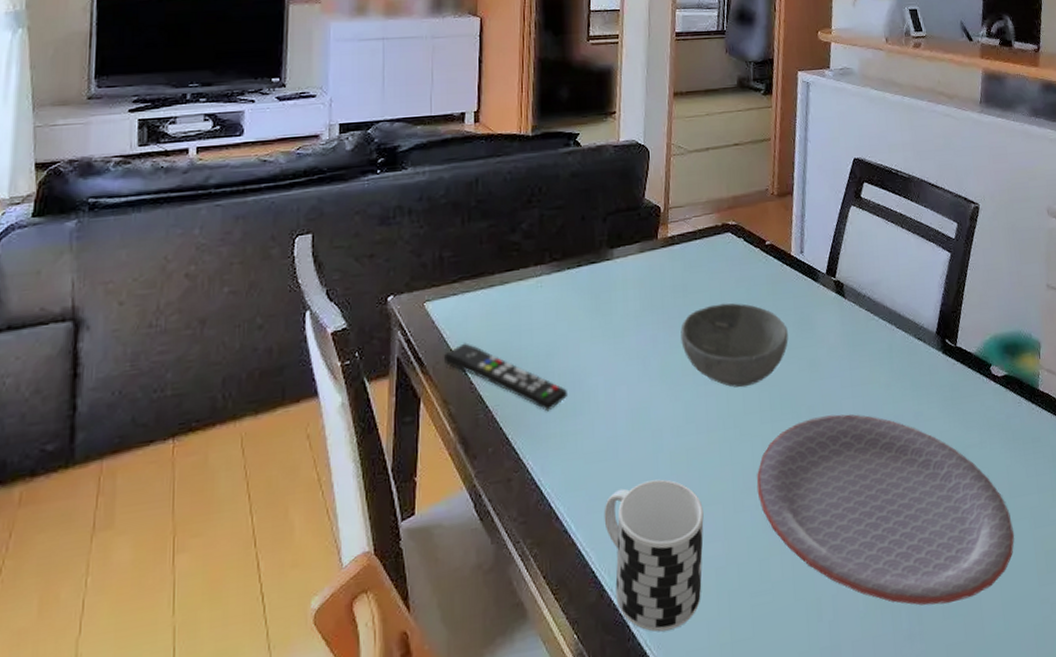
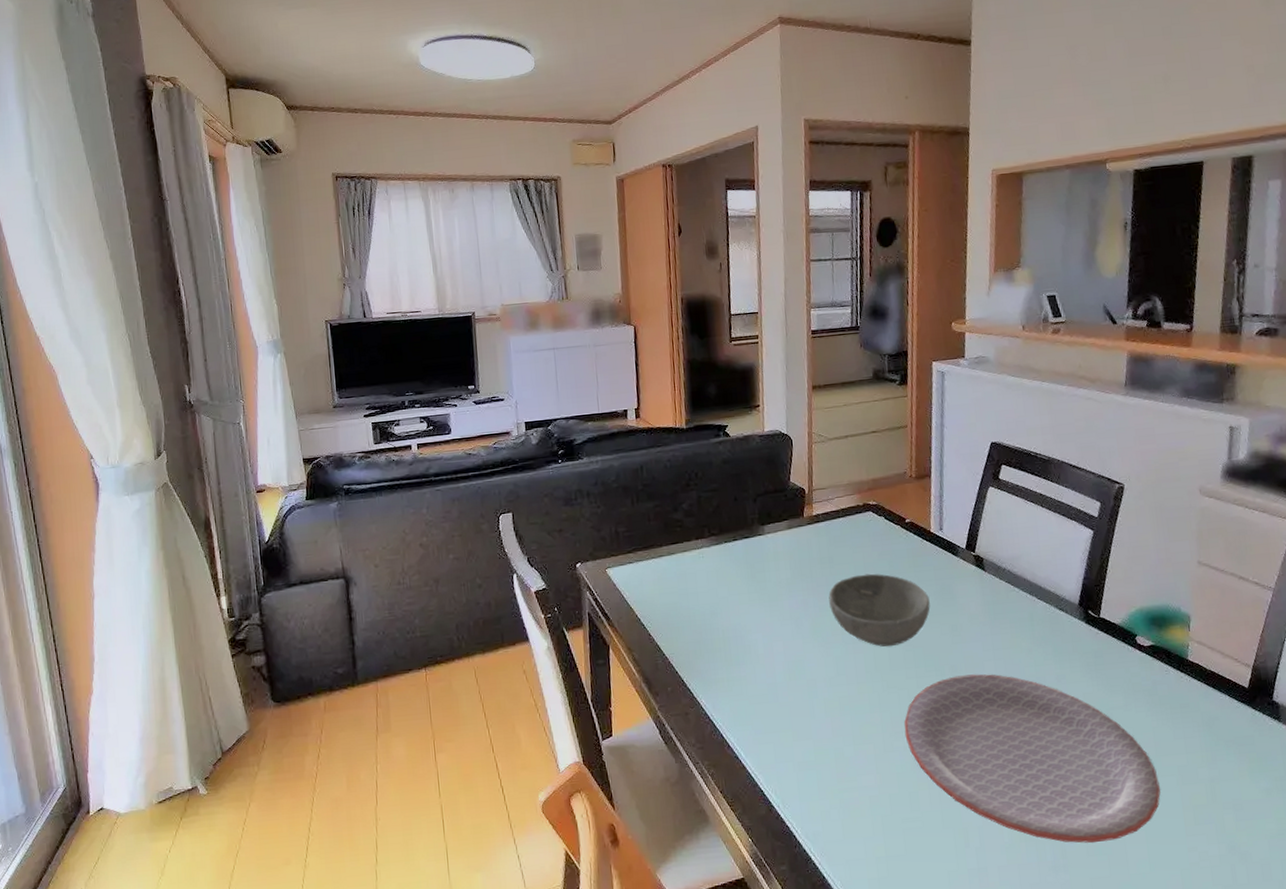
remote control: present [443,343,567,412] -> none [625,602,731,661]
cup: present [604,479,704,632] -> none [768,720,858,843]

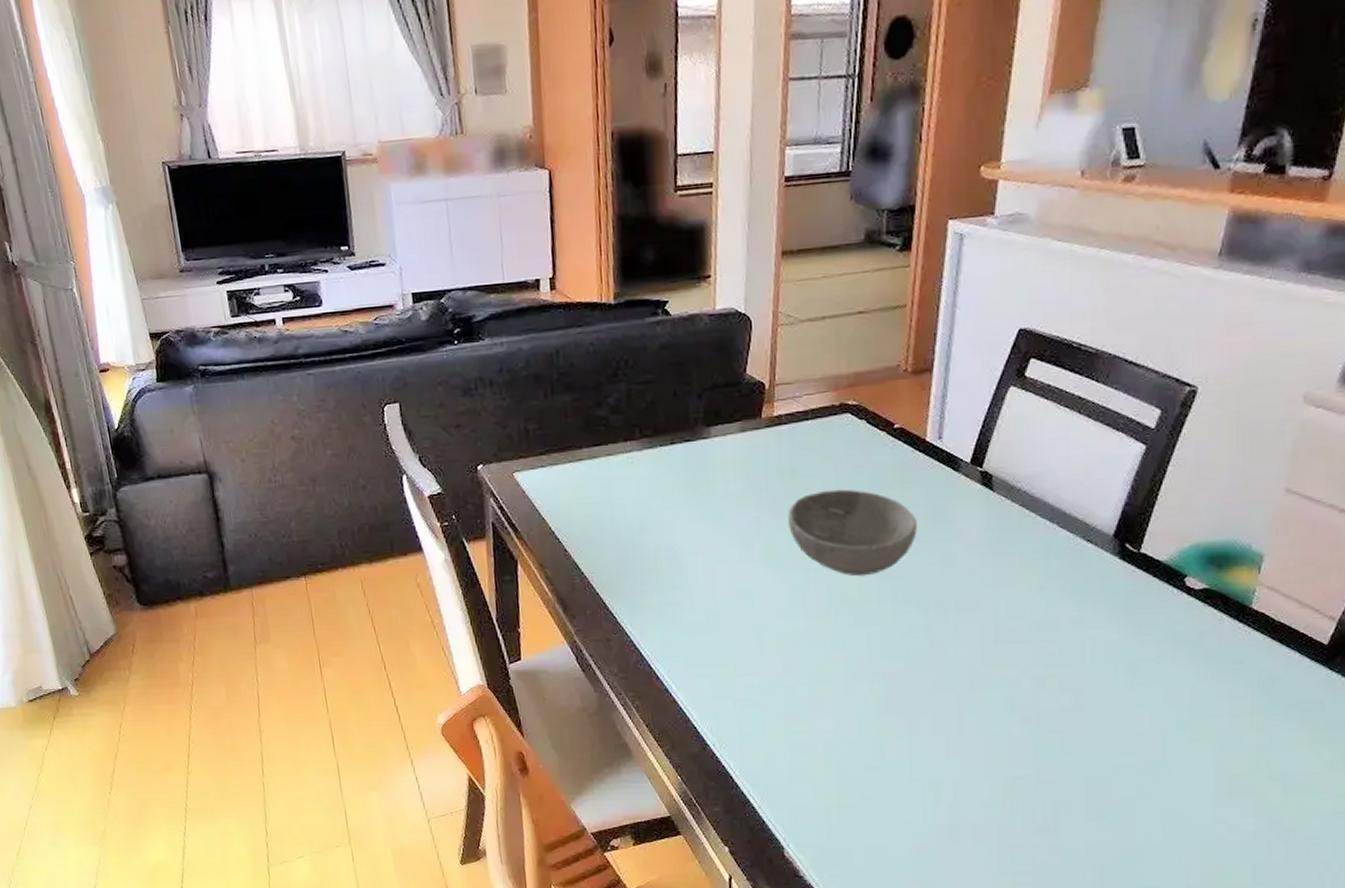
plate: present [904,674,1161,844] -> none [872,612,1190,808]

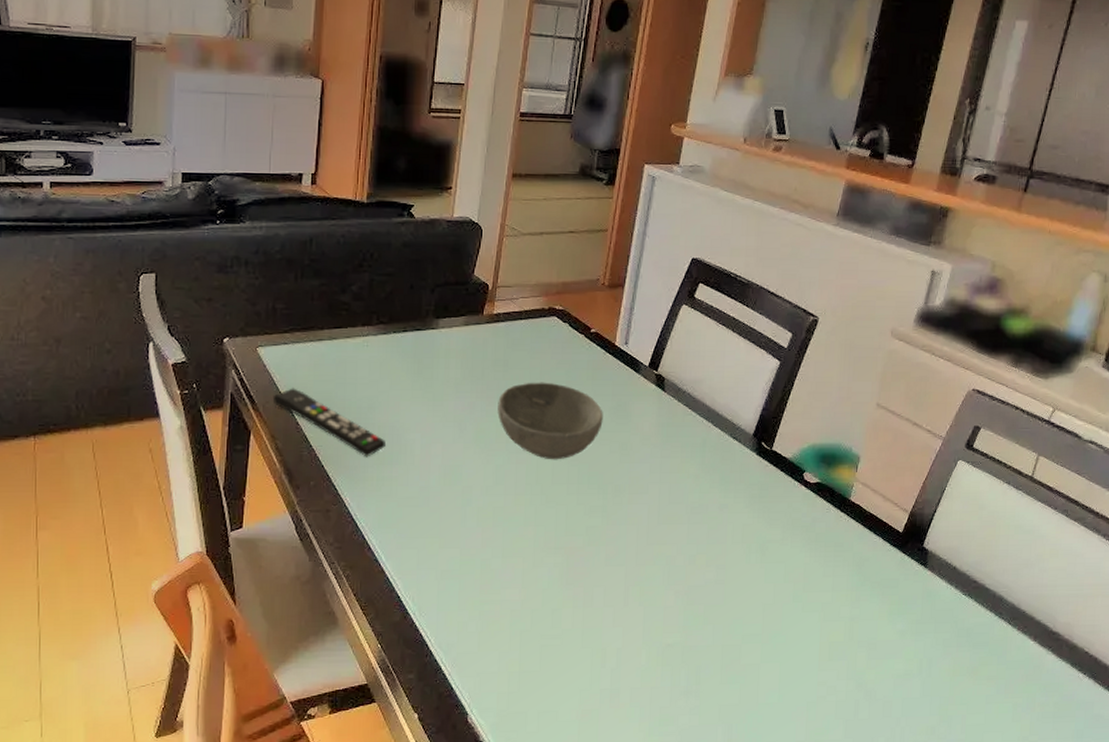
remote control: none [536,513,664,583] -> present [272,388,386,457]

